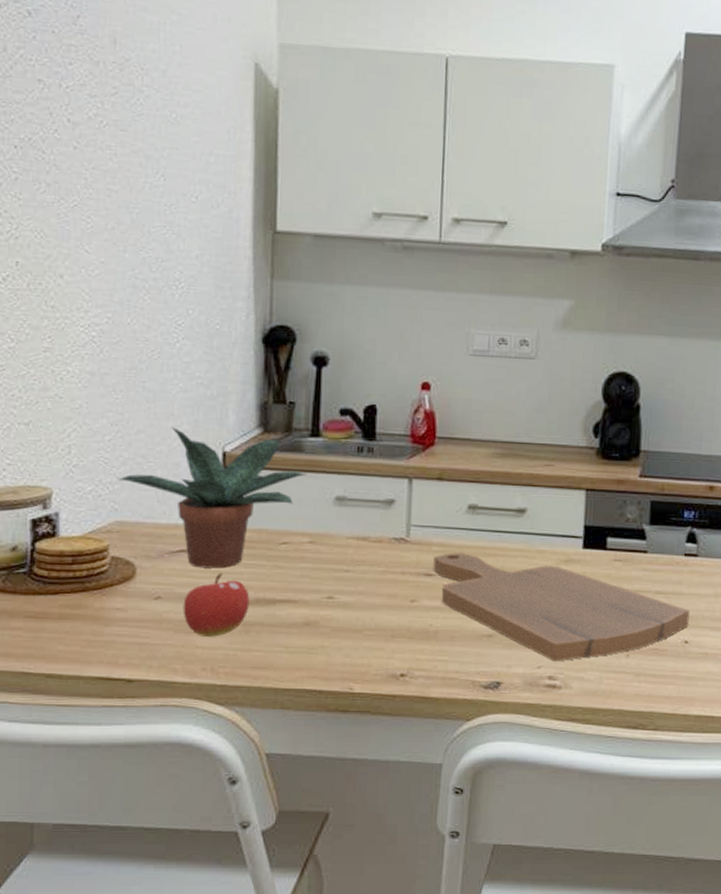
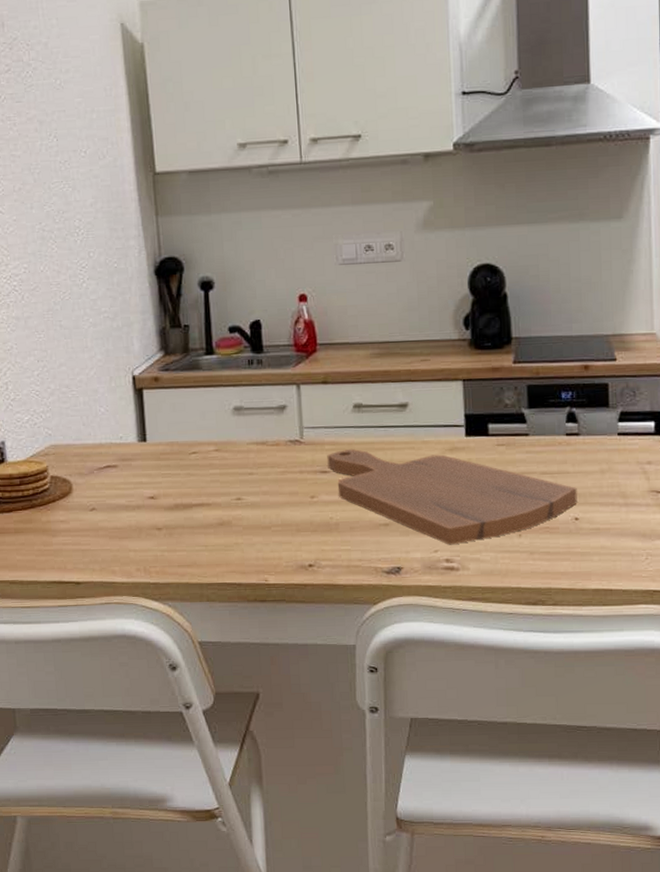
potted plant: present [118,427,307,569] -> none [48,358,206,481]
fruit: present [183,573,250,637] -> none [114,483,170,541]

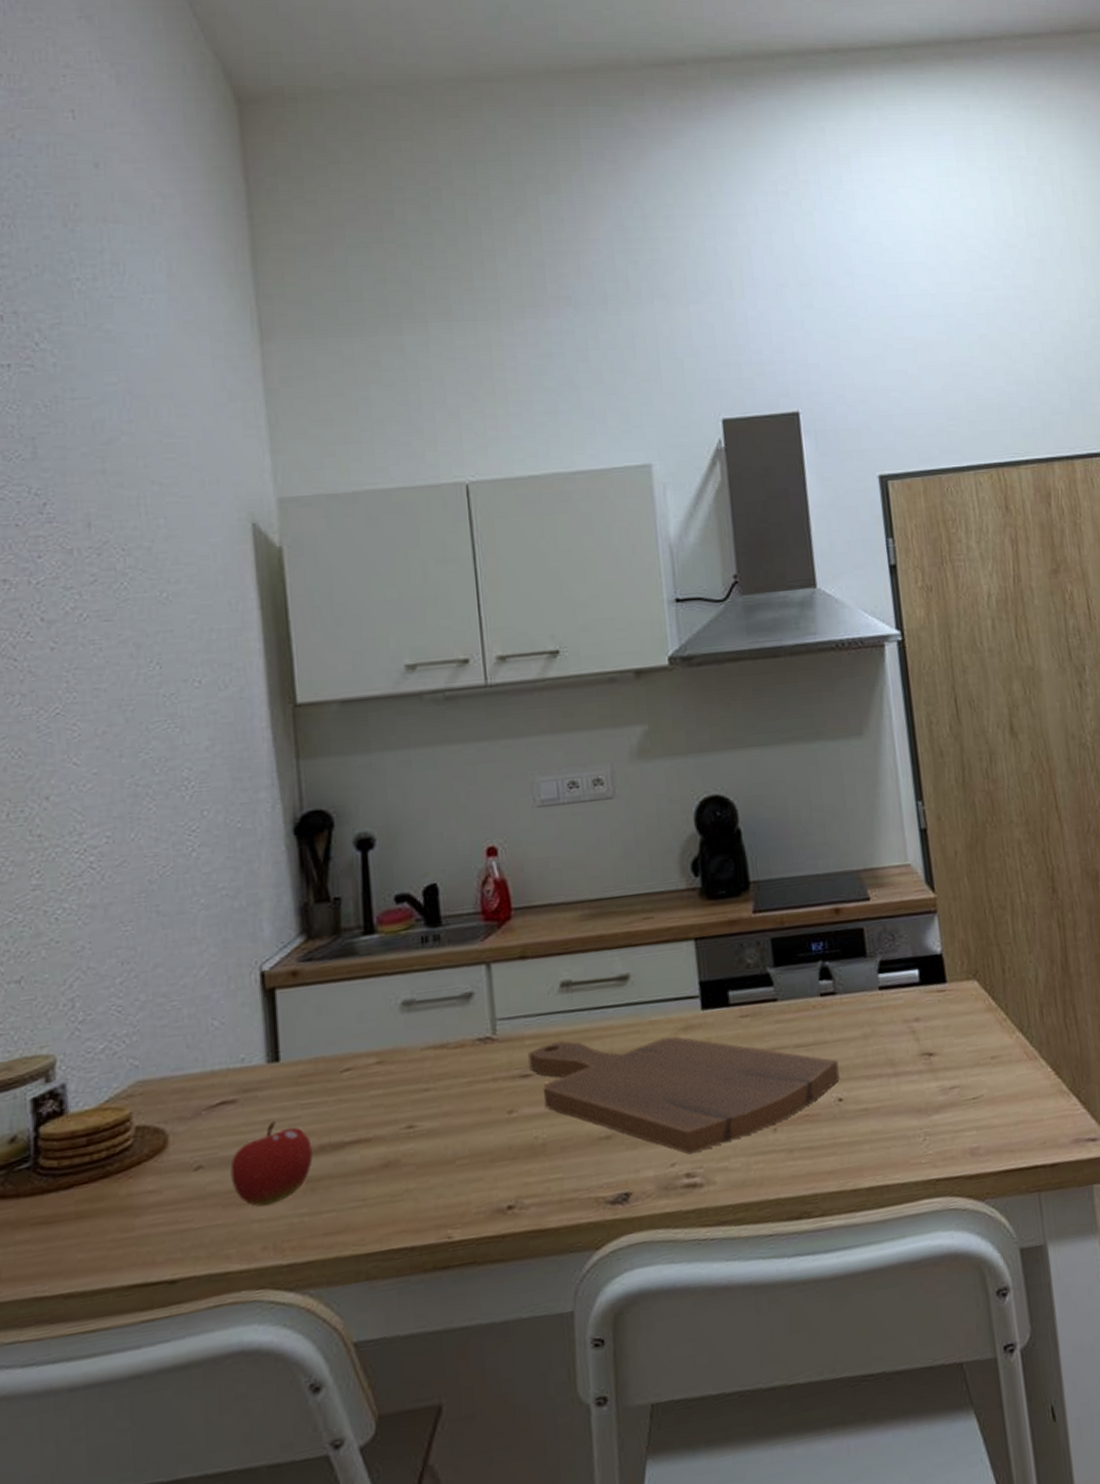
fruit: none [114,483,170,541] -> present [230,1121,313,1207]

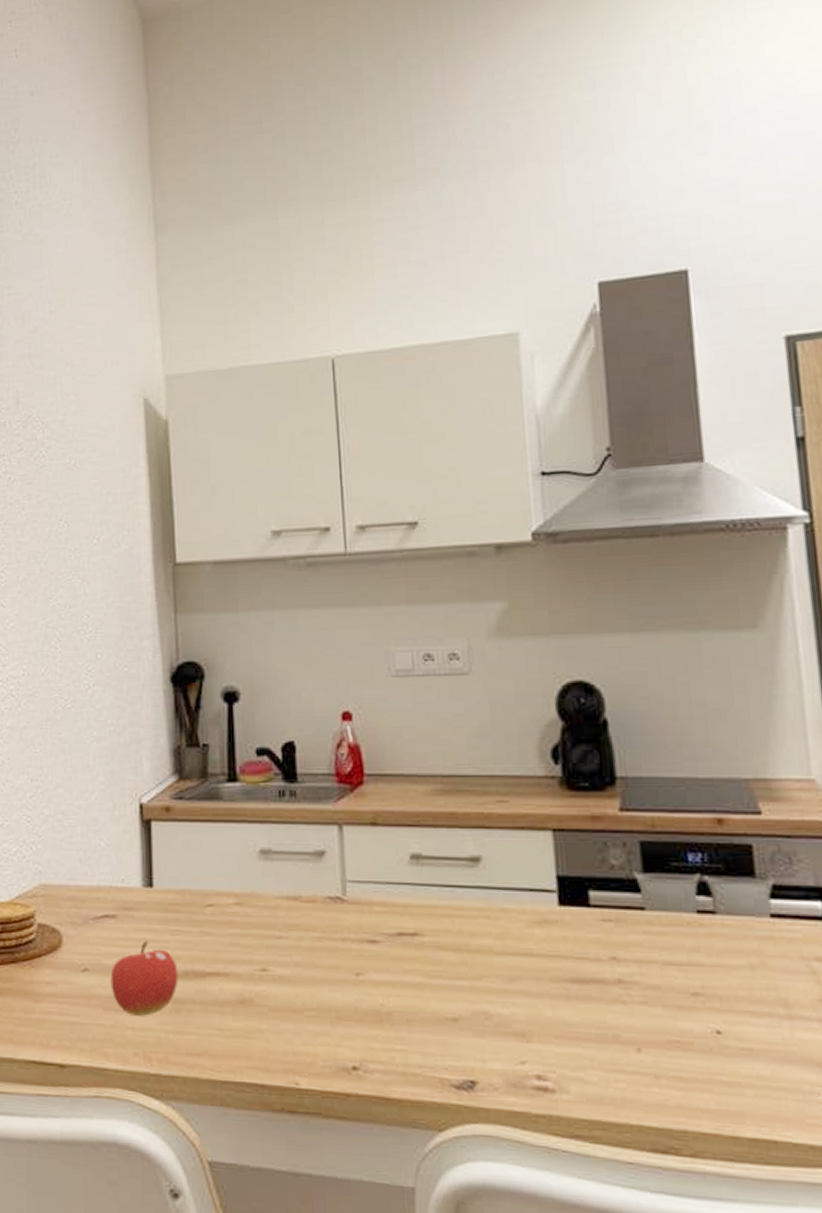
cutting board: present [528,1036,840,1154] -> none [376,912,719,1056]

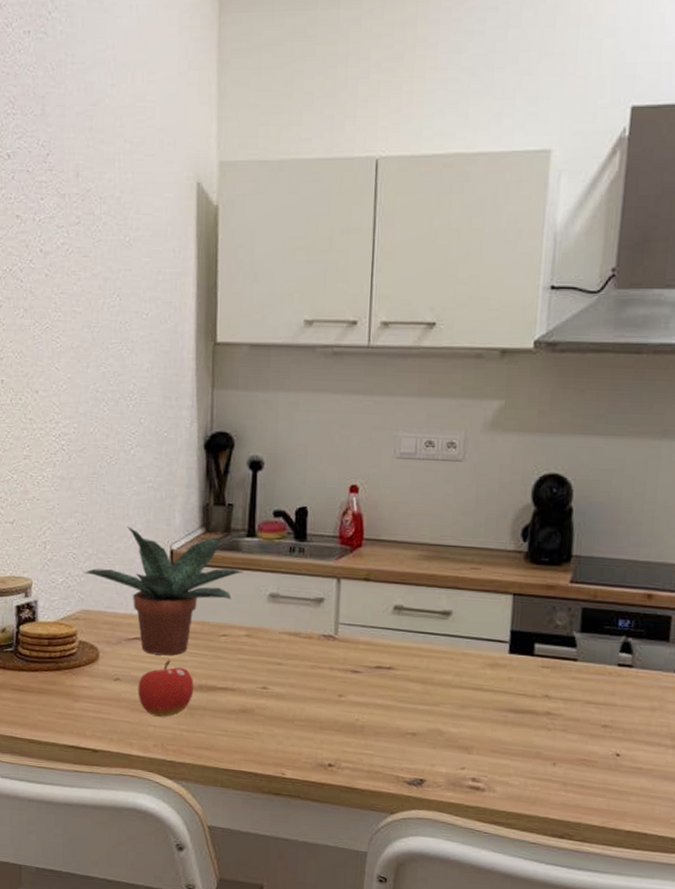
potted plant: none [40,779,227,936] -> present [84,526,244,656]

